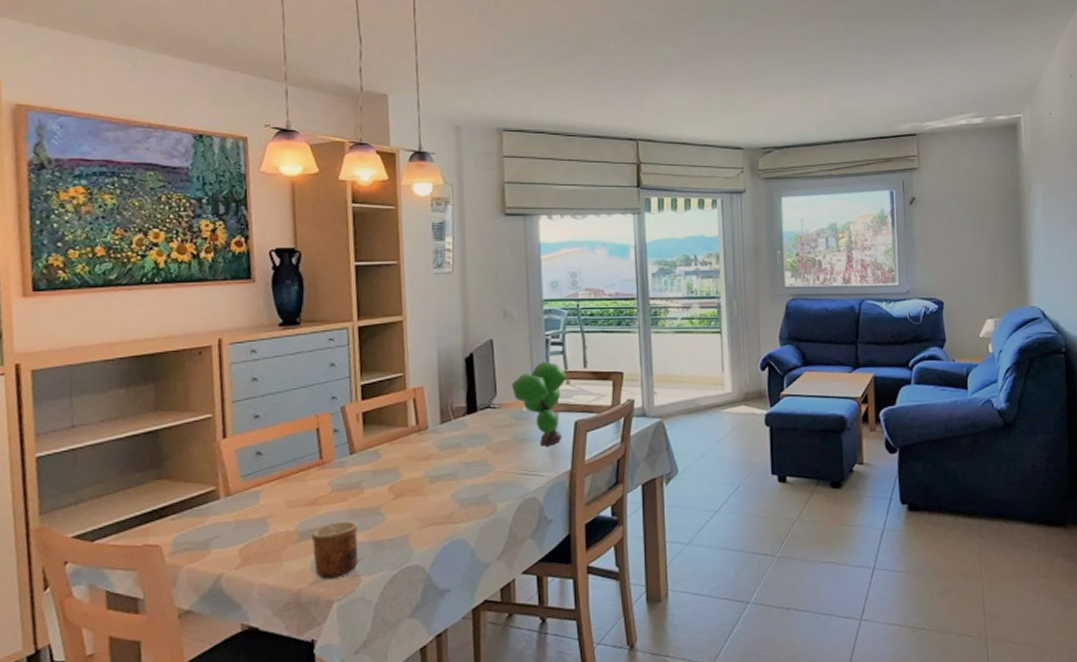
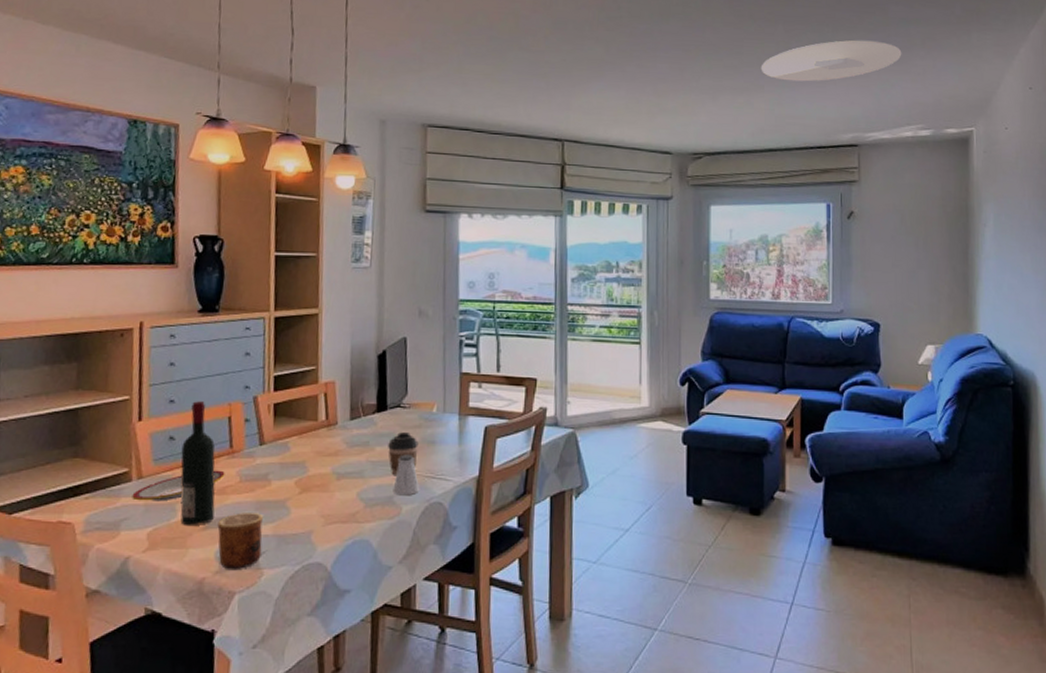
plate: none [221,481,316,518] -> present [132,470,225,502]
wine bottle: none [269,415,308,539] -> present [180,401,215,525]
coffee cup: none [480,432,510,476] -> present [388,432,419,476]
saltshaker: none [487,453,514,494] -> present [392,454,420,496]
plant: present [511,362,567,446] -> none [422,363,479,450]
ceiling light: none [823,34,954,76] -> present [760,40,902,82]

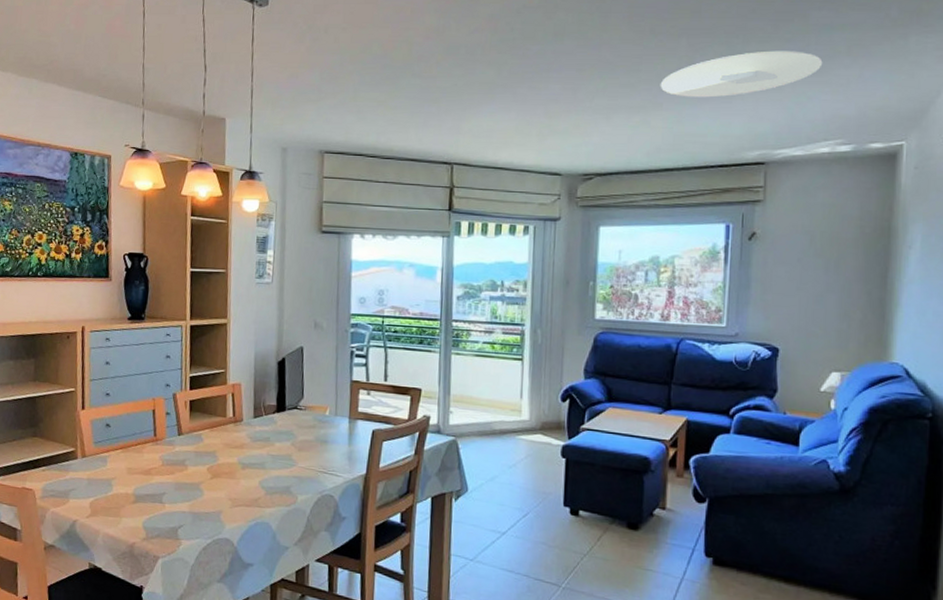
plate: present [132,470,225,502] -> none [78,454,151,478]
wine bottle: present [180,401,215,525] -> none [115,395,143,499]
cup: present [217,513,263,571] -> none [144,491,181,539]
coffee cup: present [388,432,419,476] -> none [286,431,313,470]
saltshaker: present [392,454,420,496] -> none [290,451,314,487]

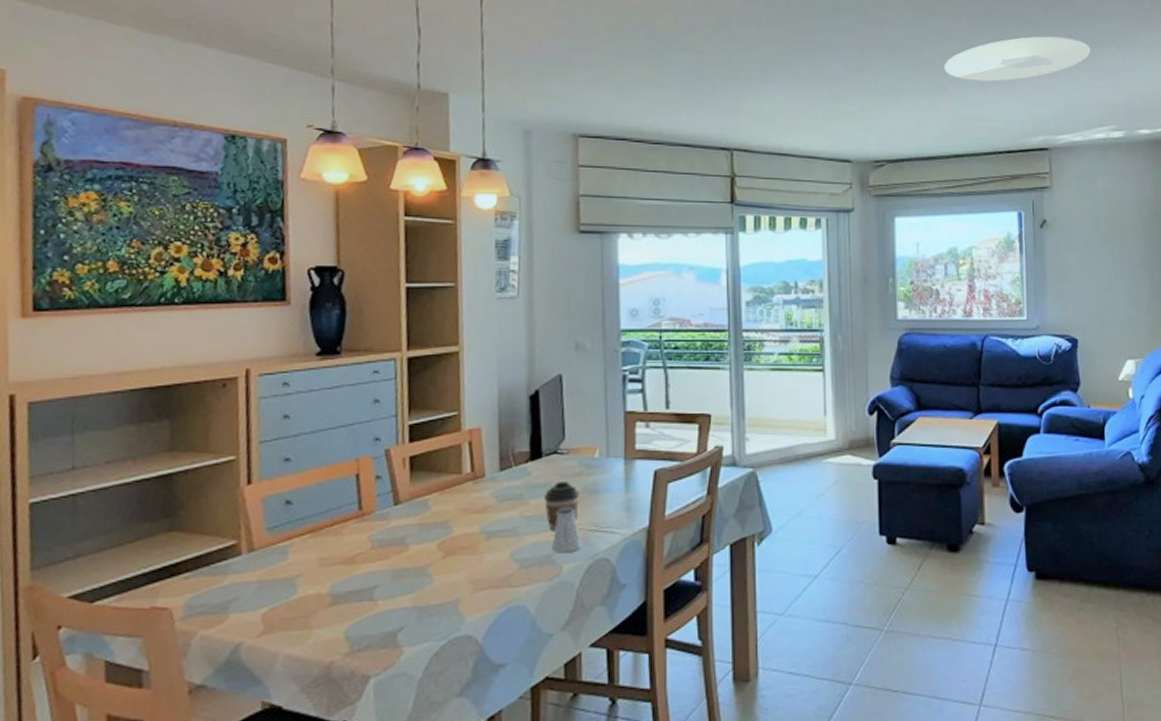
coffee cup: none [286,431,313,470] -> present [544,482,579,532]
saltshaker: none [290,451,314,487] -> present [551,506,583,554]

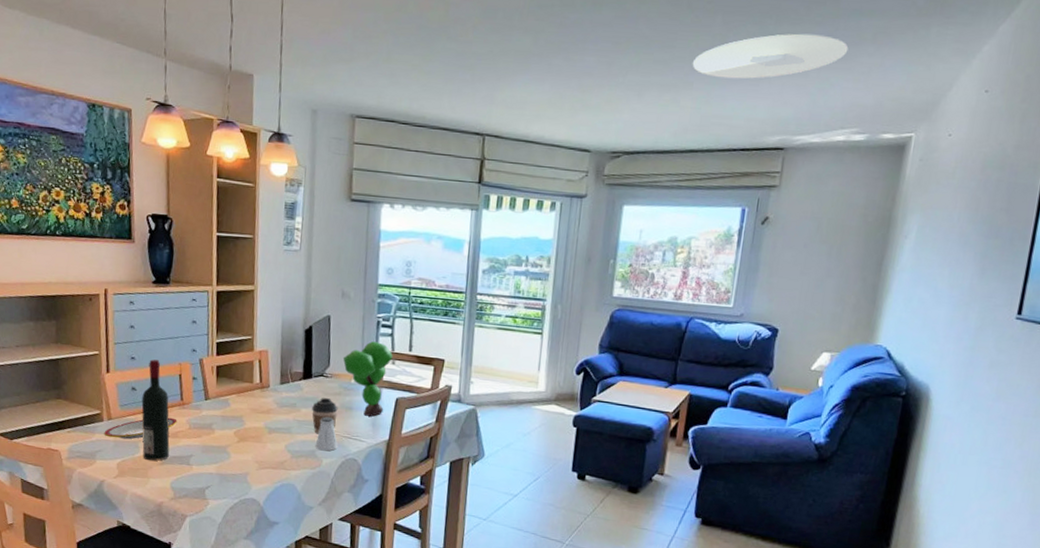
plate: none [242,536,354,578] -> present [104,417,177,440]
wine bottle: none [300,458,343,602] -> present [141,359,170,461]
plant: none [581,401,646,499] -> present [342,341,393,417]

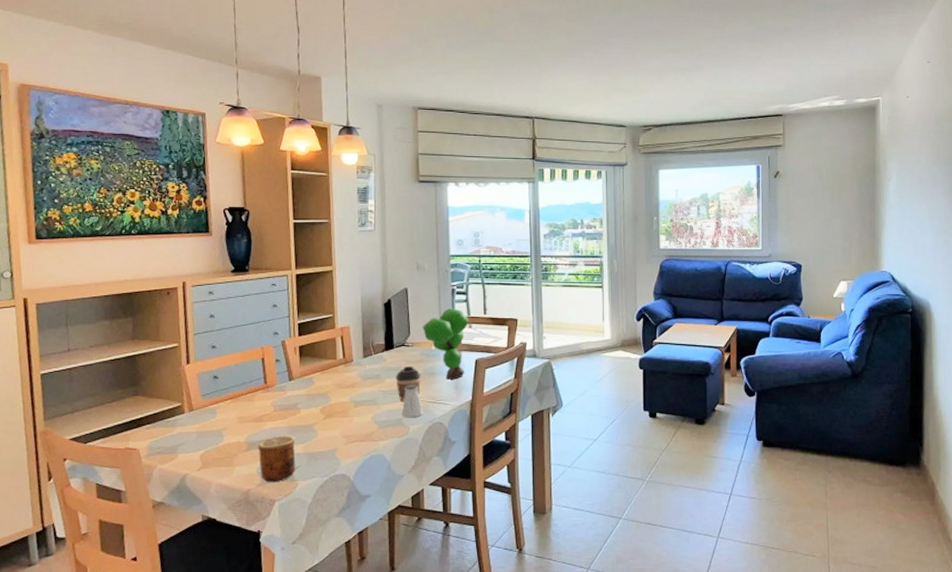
plate: present [104,417,177,440] -> none [185,402,262,429]
wine bottle: present [141,359,170,461] -> none [224,346,255,447]
cup: none [172,453,208,499] -> present [258,436,296,483]
ceiling light: present [692,33,849,79] -> none [700,24,820,62]

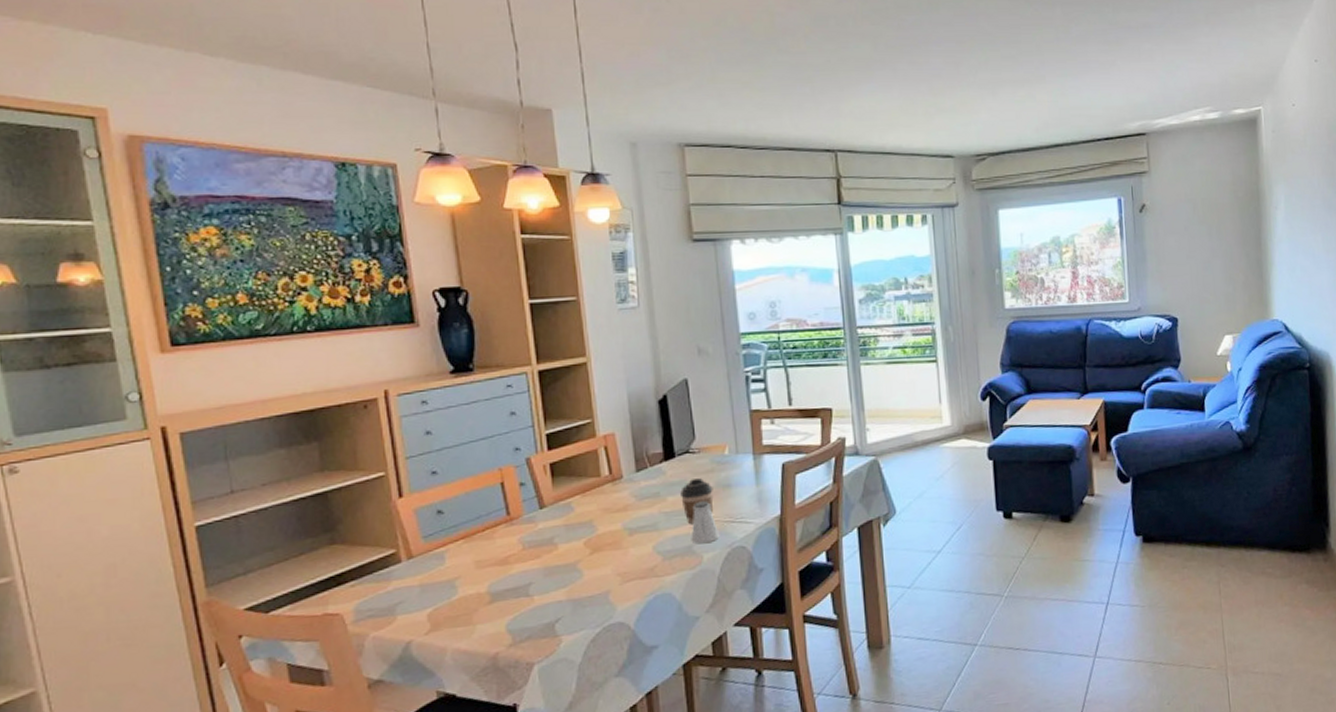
cup: present [258,436,296,483] -> none [504,579,557,642]
plant: present [422,308,469,380] -> none [710,401,771,492]

